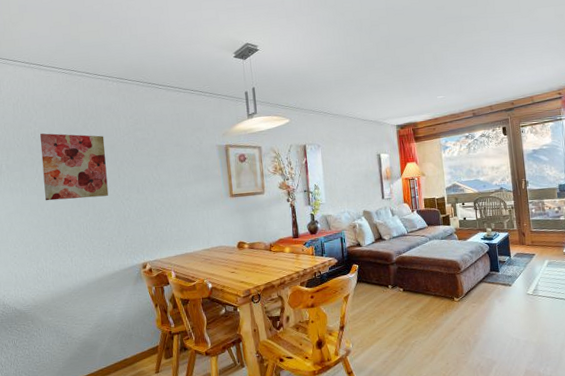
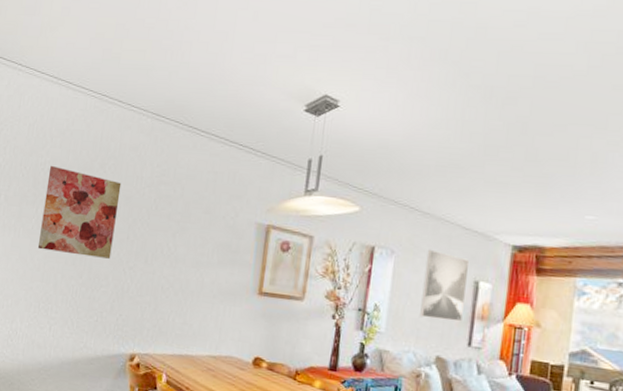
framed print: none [342,139,375,187] -> present [420,249,470,322]

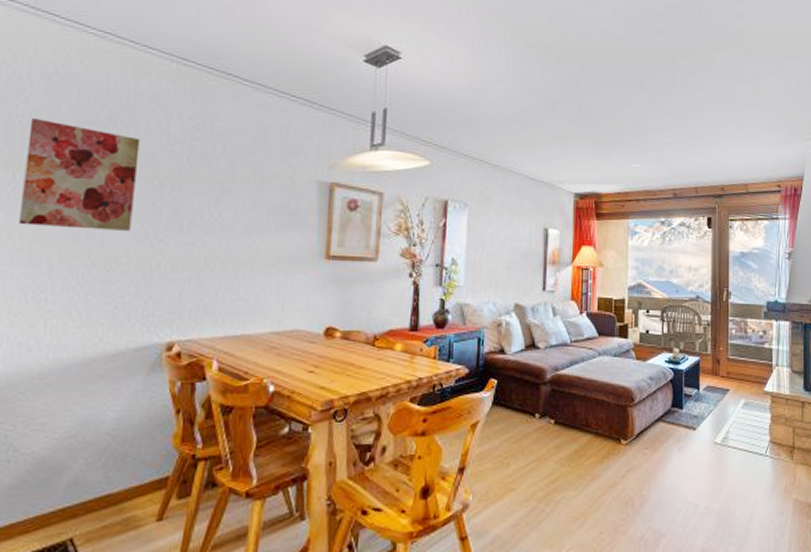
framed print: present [420,249,470,322] -> none [497,200,539,268]

